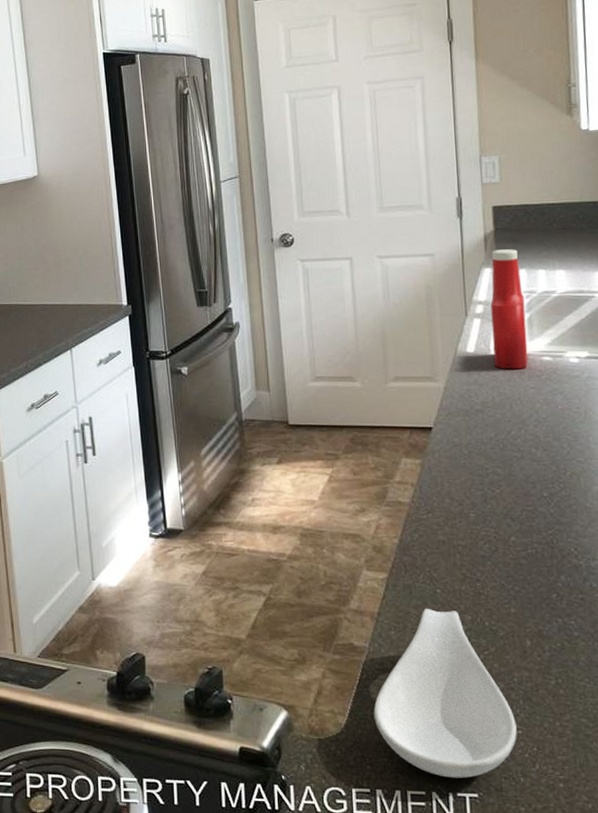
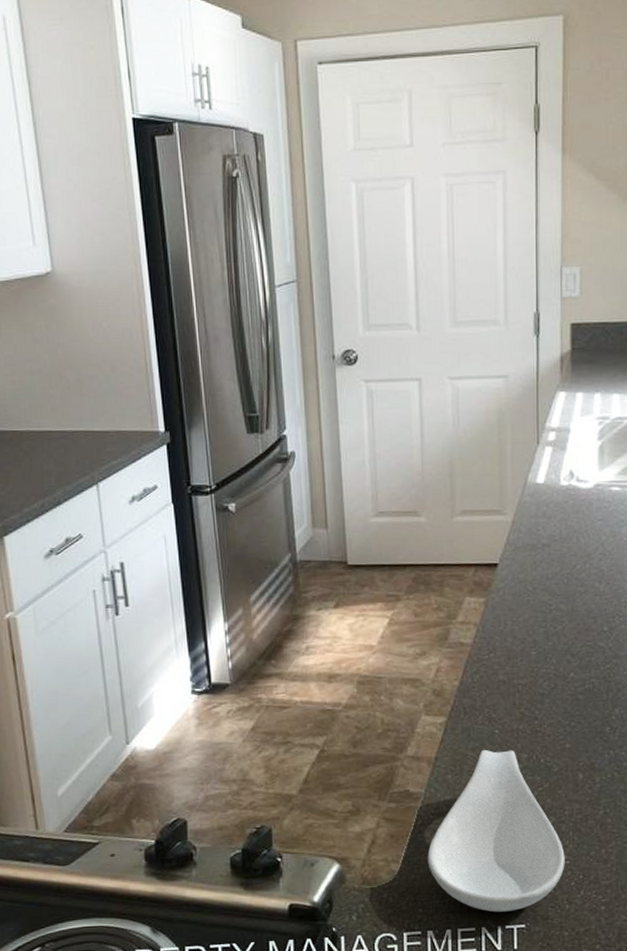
ketchup bottle: present [490,249,528,370] -> none [563,371,598,501]

